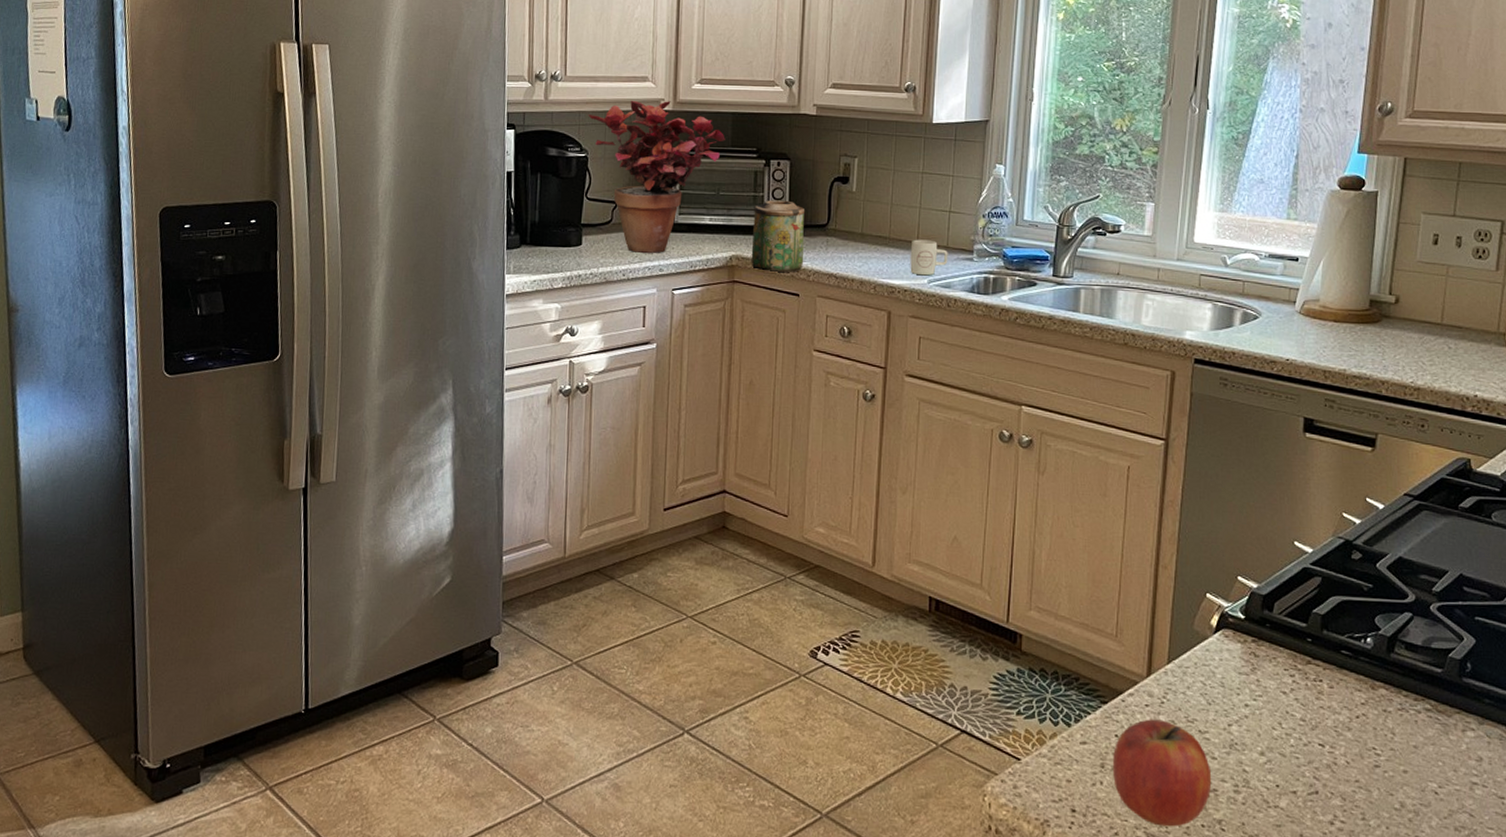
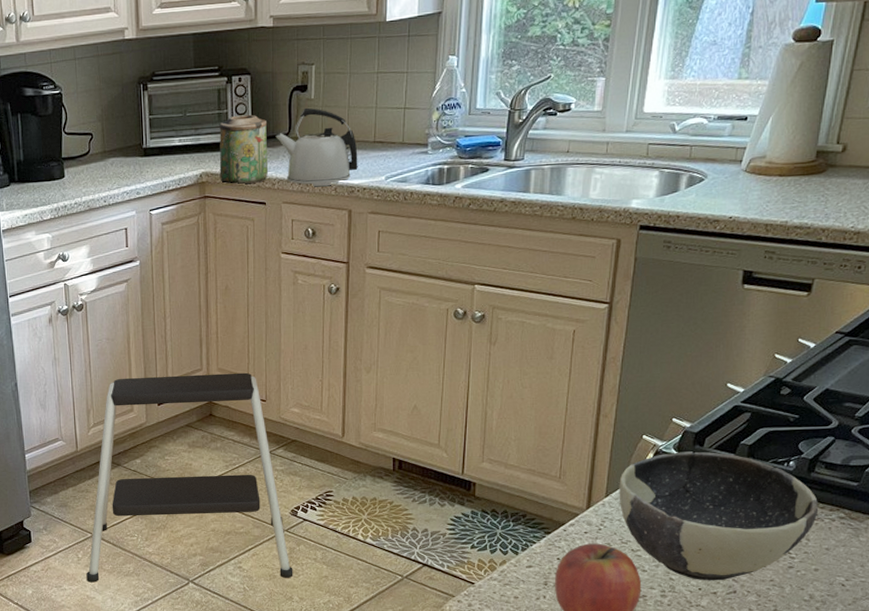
step stool: none [560,474,809,737] -> present [86,372,293,583]
potted plant: present [588,100,726,253] -> none [58,29,188,179]
kettle: none [813,200,900,284] -> present [275,107,358,187]
mug: present [910,239,948,276] -> none [368,138,404,173]
bowl: none [1182,616,1402,777] -> present [619,451,819,581]

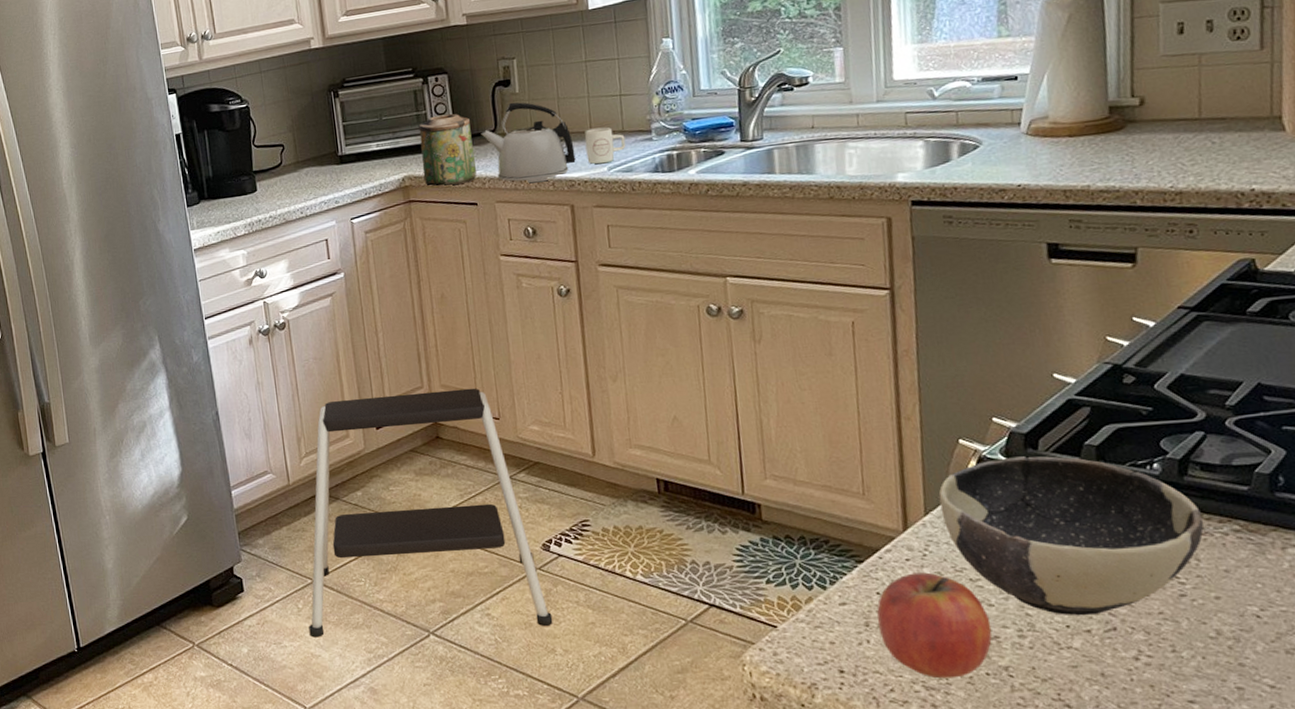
mug: none [368,138,404,173] -> present [584,127,626,165]

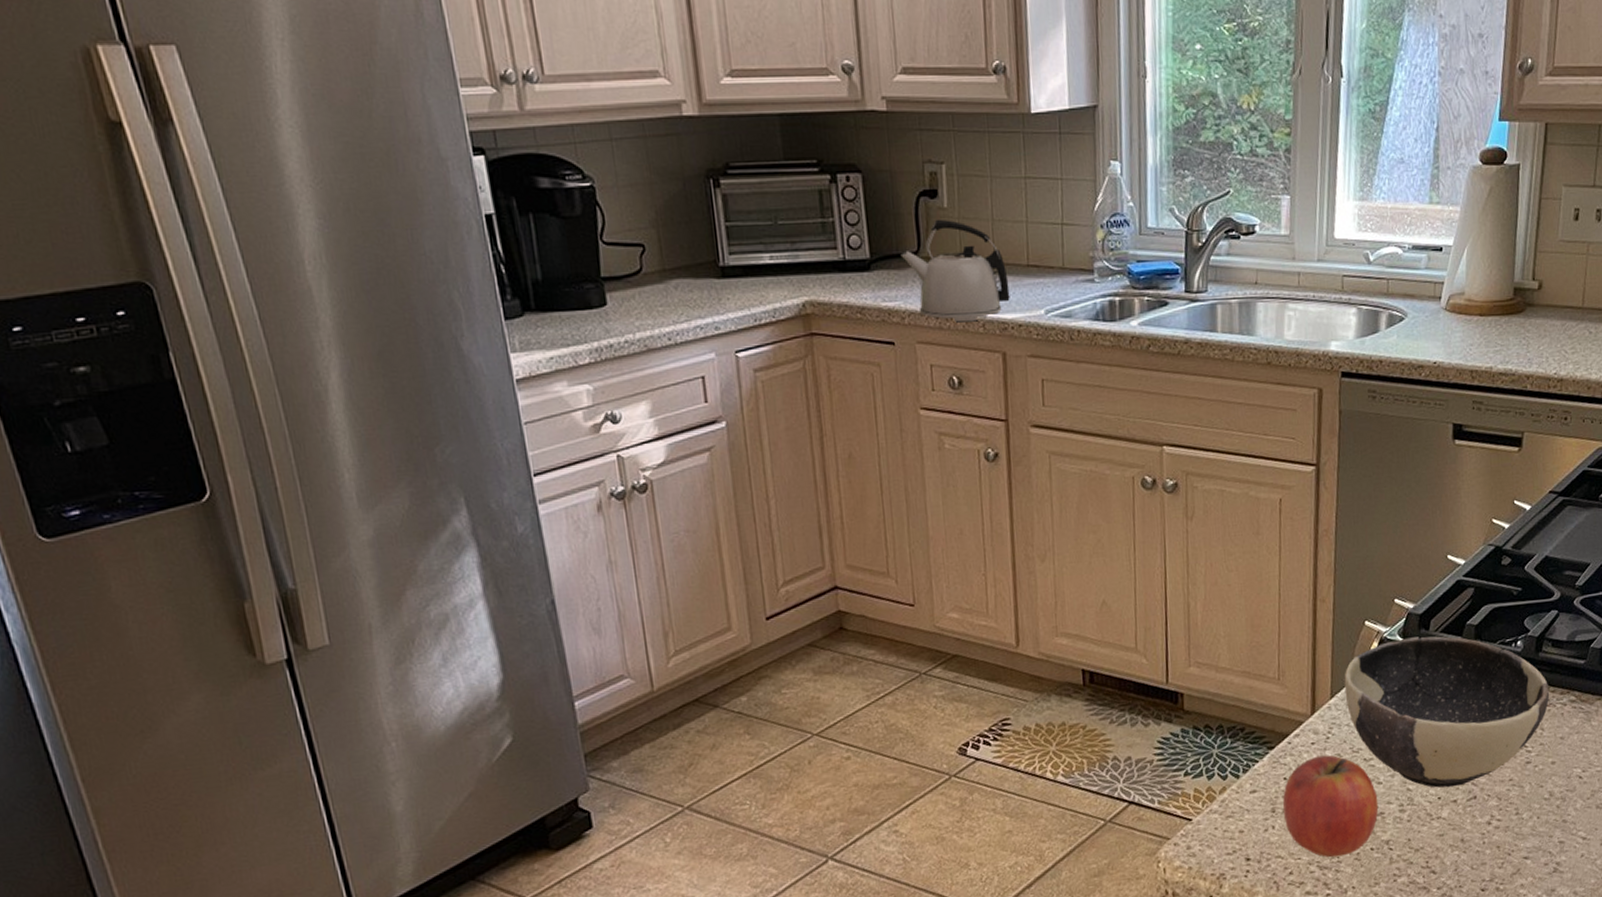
step stool: present [309,388,553,638] -> none [679,568,968,877]
canister: present [418,113,477,187] -> none [824,225,896,318]
mug: present [584,127,626,165] -> none [1020,261,1066,306]

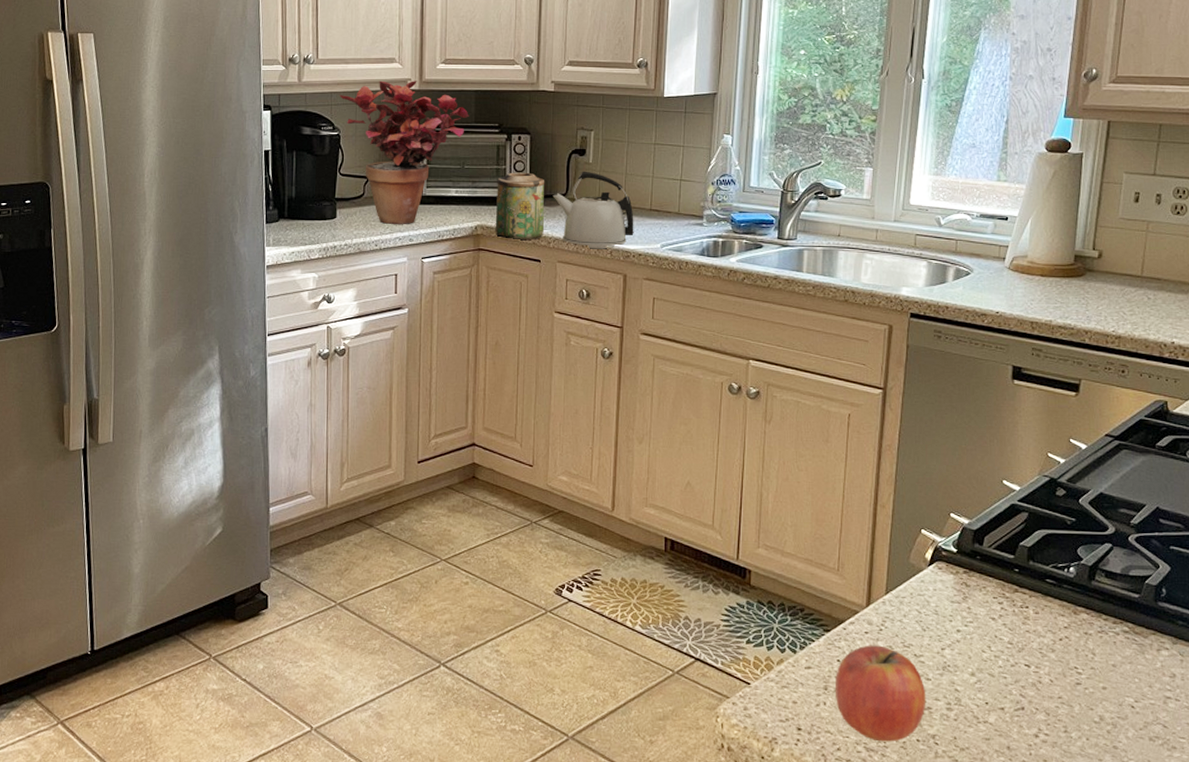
potted plant: none [585,103,775,309] -> present [339,80,469,224]
canister: none [824,225,896,318] -> present [495,172,545,240]
bowl: present [1344,636,1550,788] -> none [899,550,1102,695]

